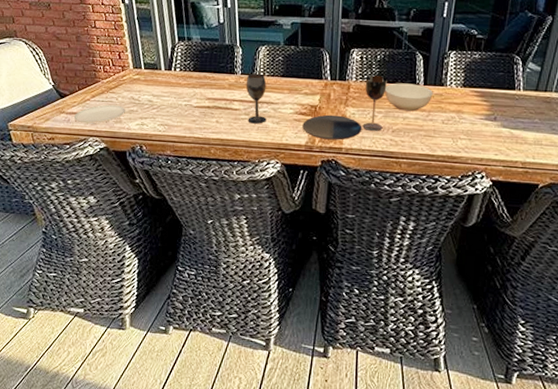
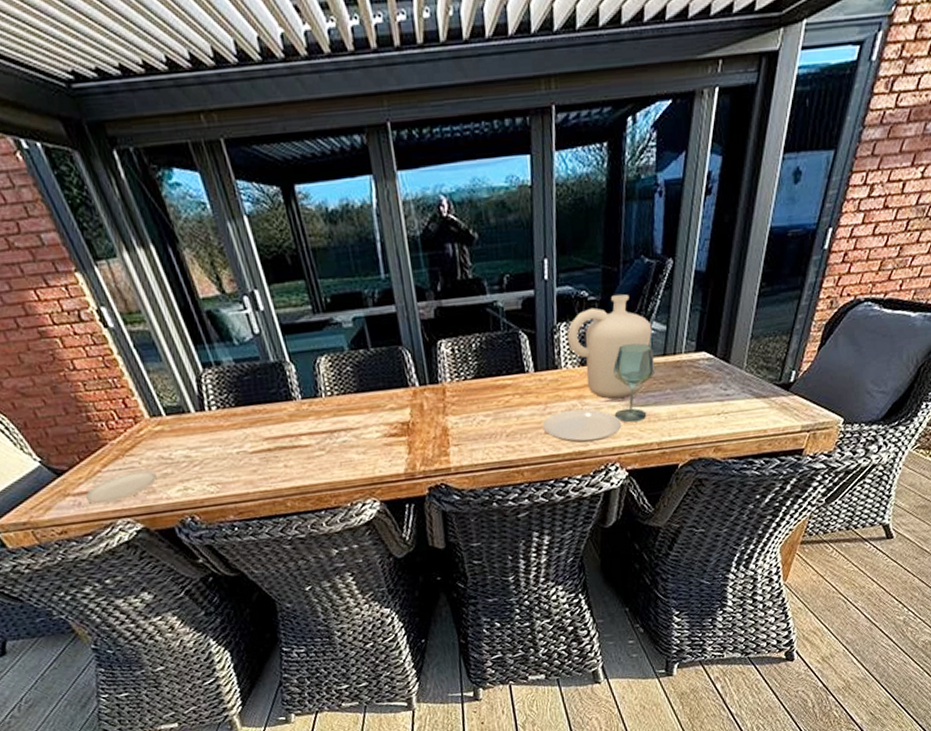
wine glass: present [245,73,267,124] -> none [310,393,349,460]
plate: present [302,114,362,141] -> none [396,428,470,462]
wineglass: present [362,75,387,131] -> none [462,369,495,441]
bowl: present [385,83,433,112] -> none [489,372,547,409]
plate: none [423,120,492,151] -> present [542,409,622,443]
water jug: none [455,37,528,120] -> present [567,294,652,400]
wine glass: none [486,76,528,141] -> present [612,343,656,423]

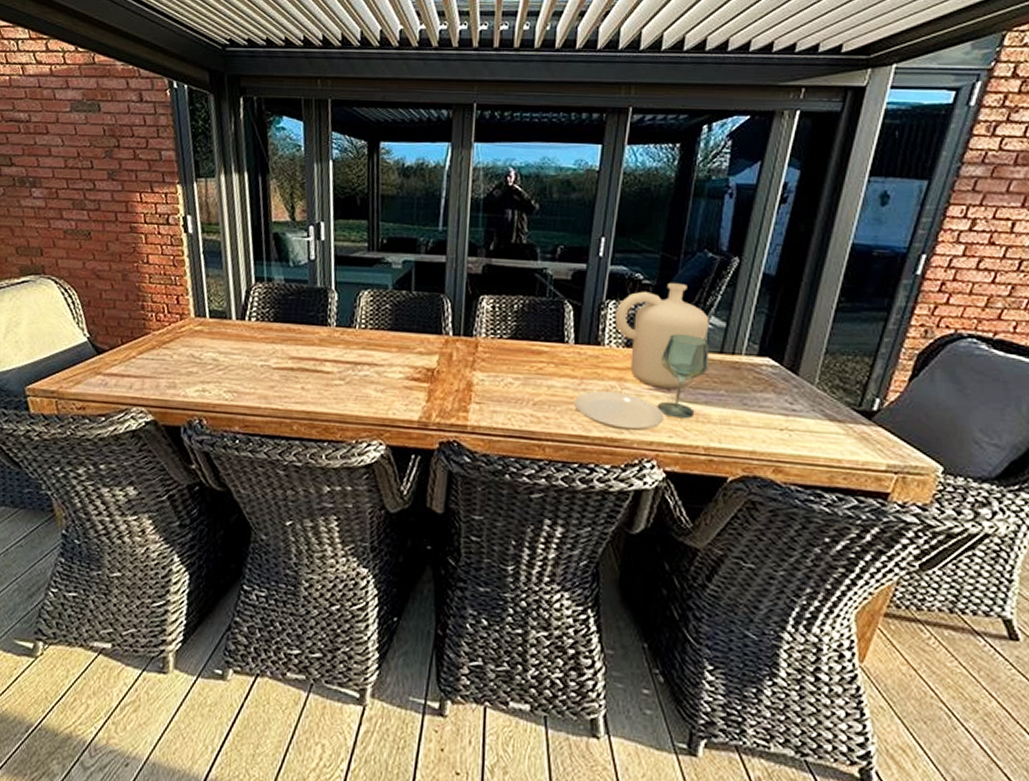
plate: present [85,470,157,504] -> none [113,364,182,389]

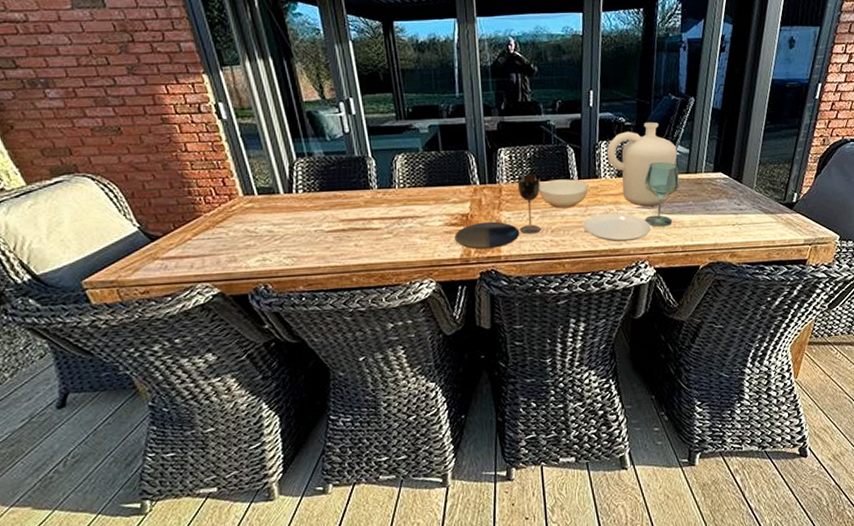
plate: none [415,380,494,415] -> present [455,221,520,250]
wineglass: none [494,330,527,404] -> present [517,174,541,234]
bowl: none [524,340,587,378] -> present [539,179,589,209]

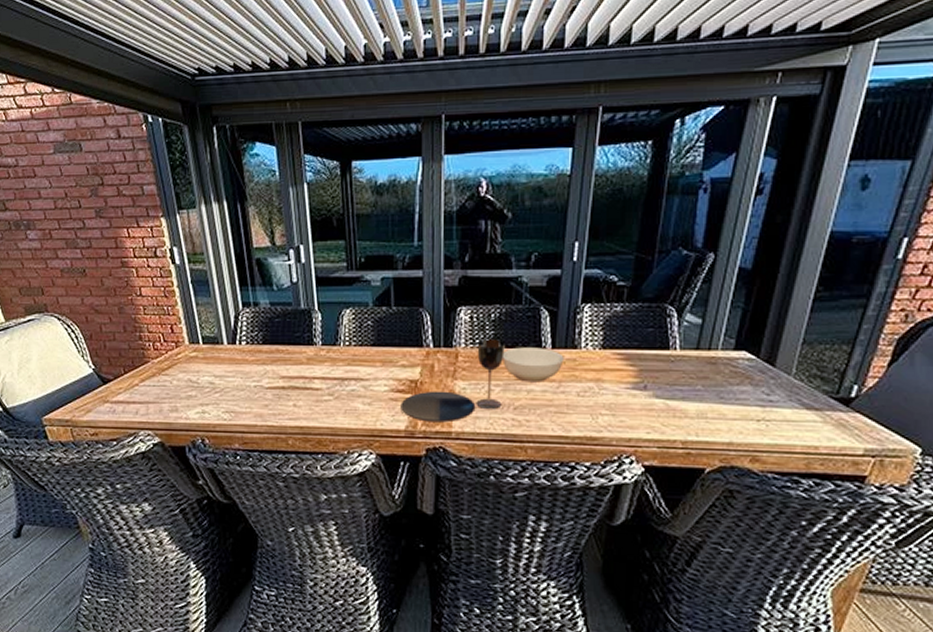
plate: present [583,213,651,242] -> none [554,393,642,429]
water jug: present [606,122,677,207] -> none [590,283,685,388]
wine glass: present [644,162,680,227] -> none [634,333,686,415]

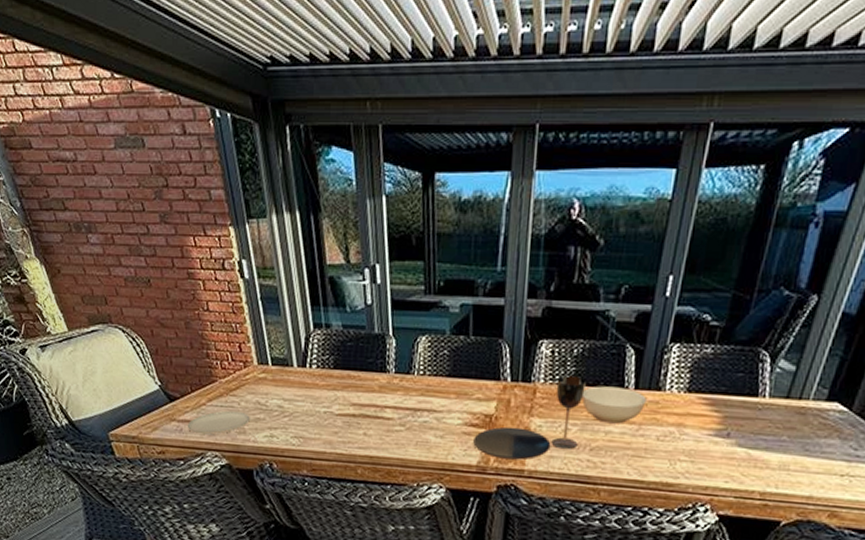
plate: none [120,390,182,414] -> present [187,410,250,435]

